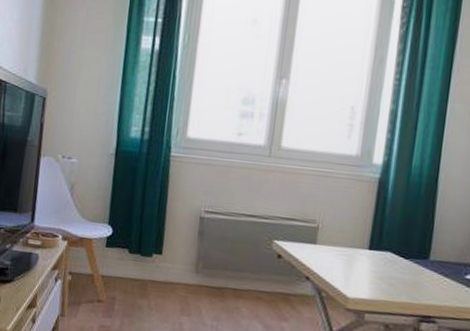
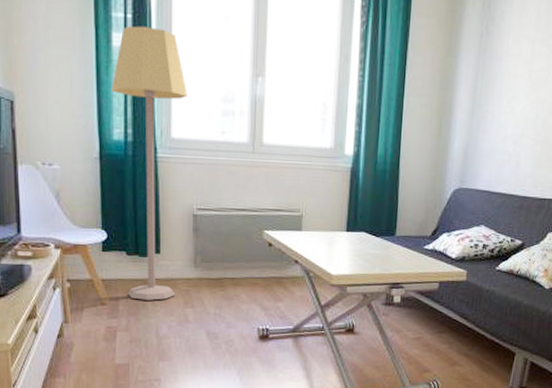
lamp: none [125,29,208,304] -> present [110,26,188,301]

